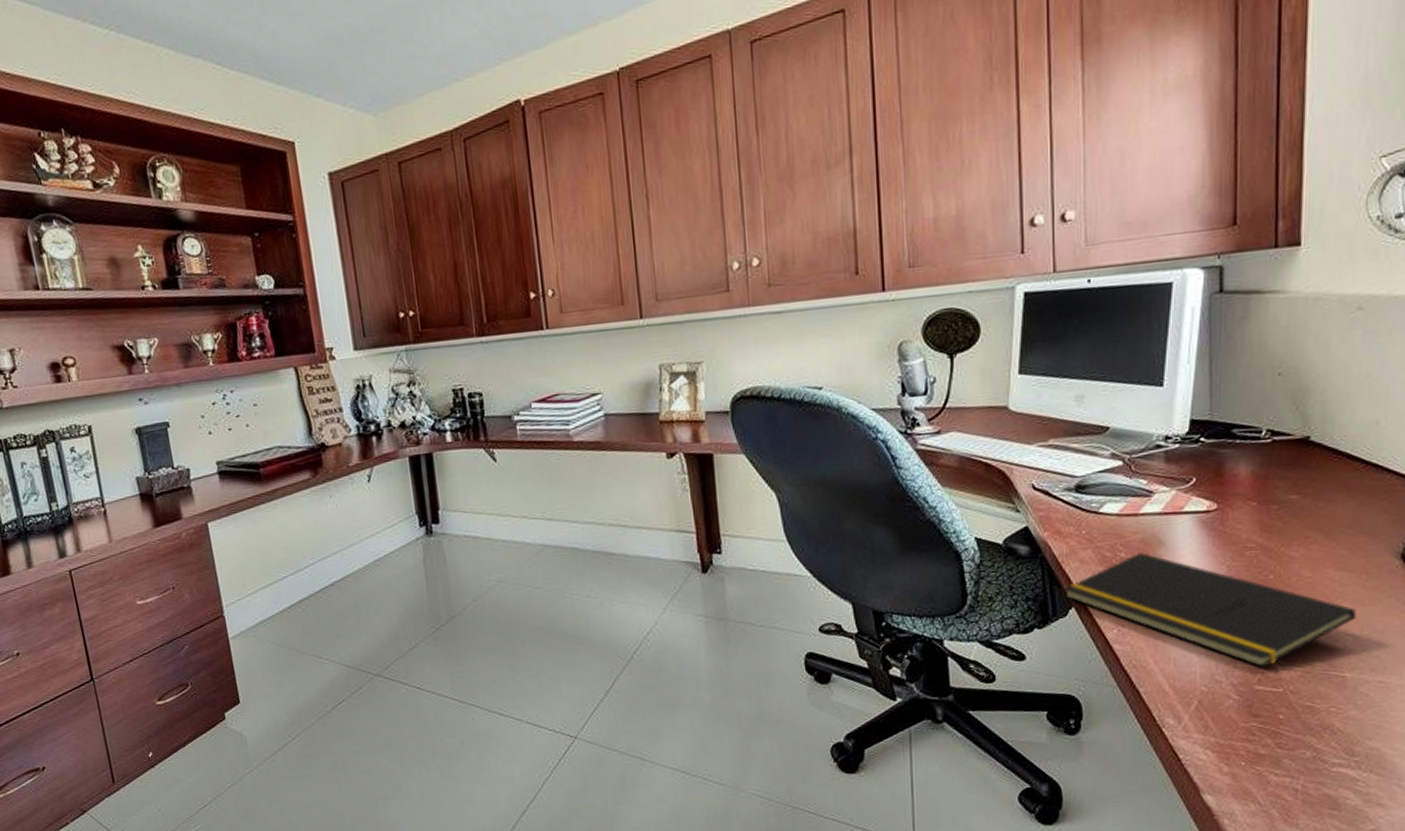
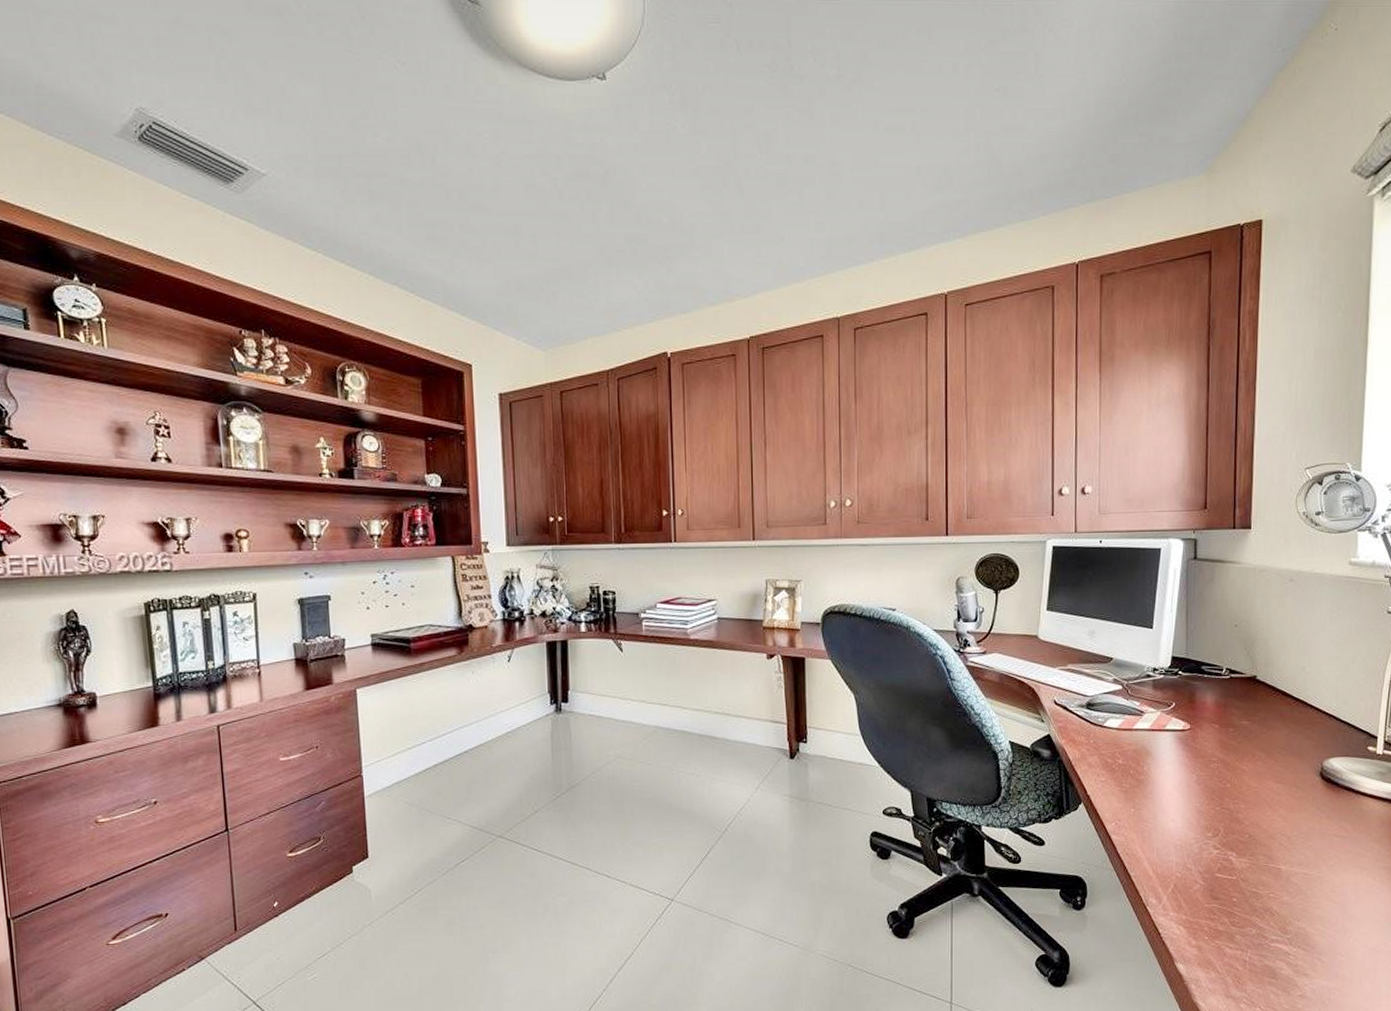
notepad: present [1064,553,1356,668] -> none [1076,761,1288,859]

